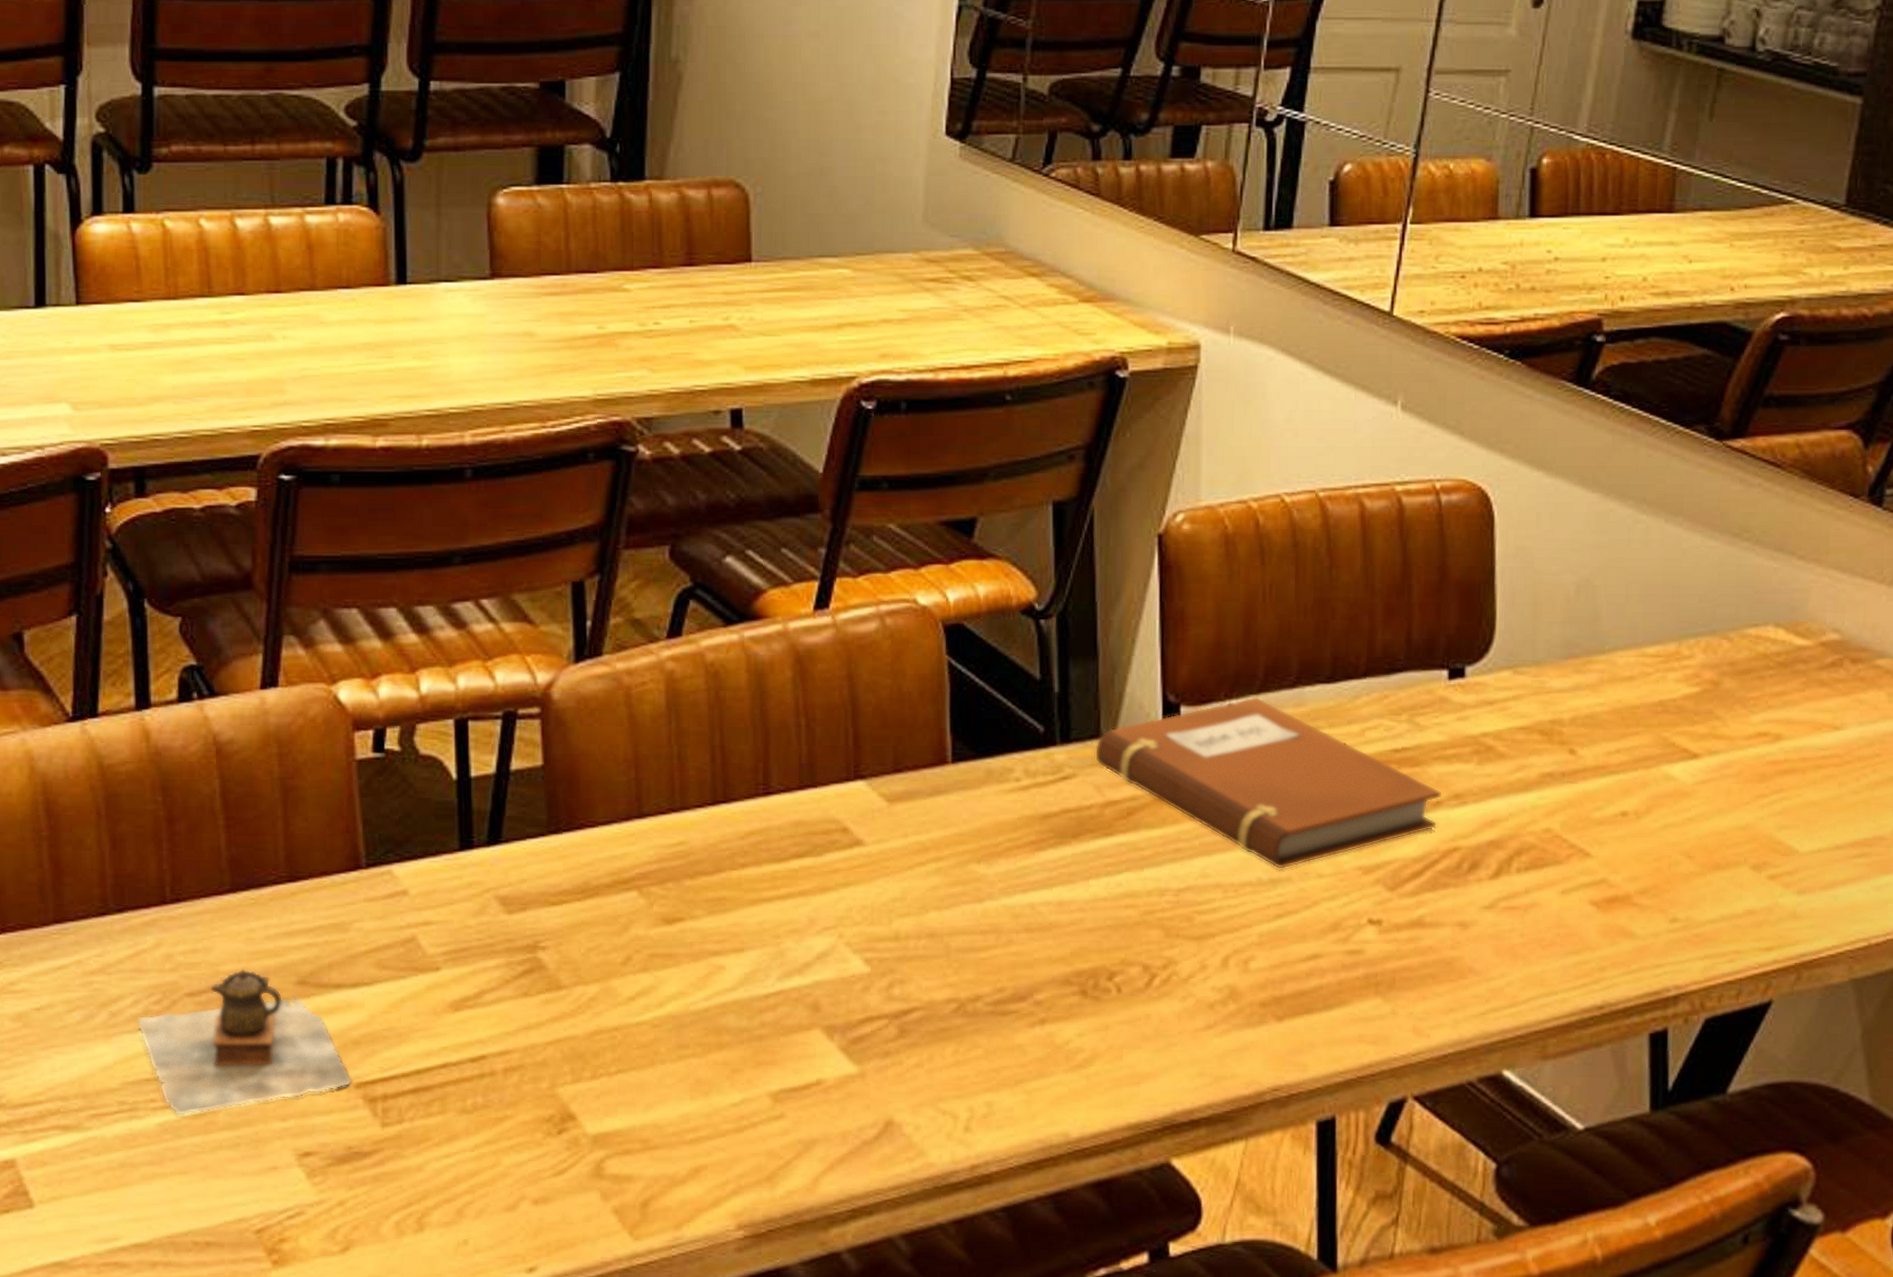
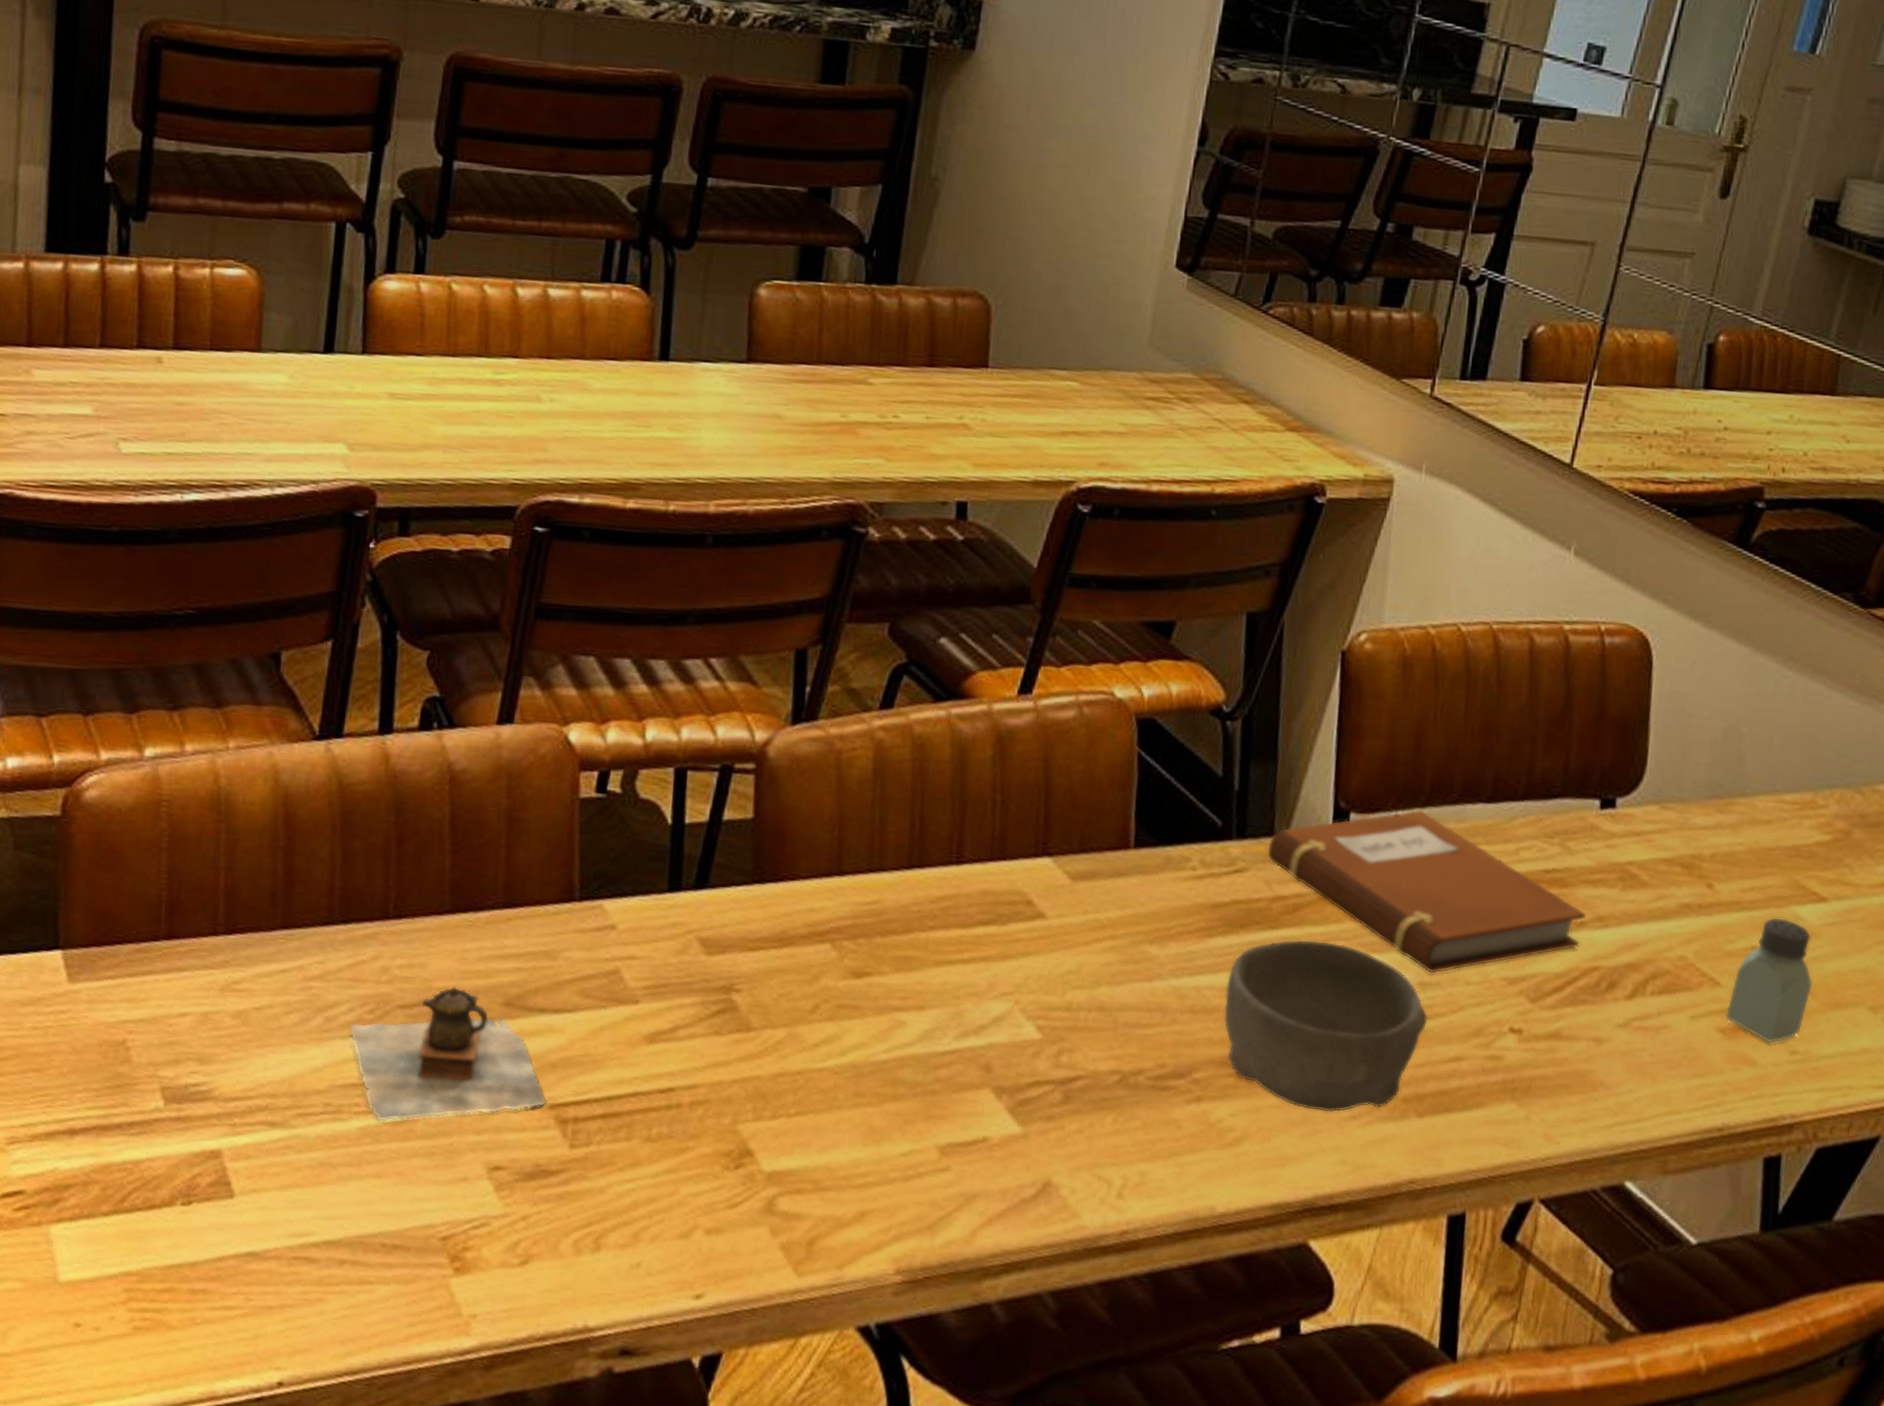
bowl: none [1061,844,1280,1024] -> present [1223,939,1428,1113]
saltshaker: none [1598,778,1690,912] -> present [1725,917,1813,1043]

